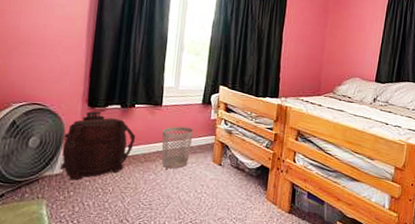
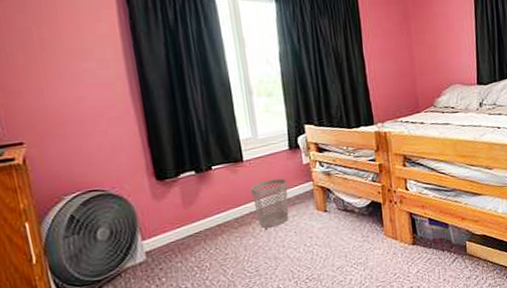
backpack: present [59,111,136,180] -> none [136,183,223,266]

